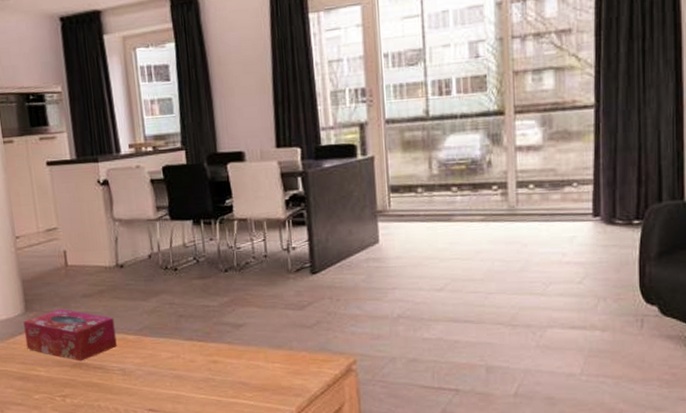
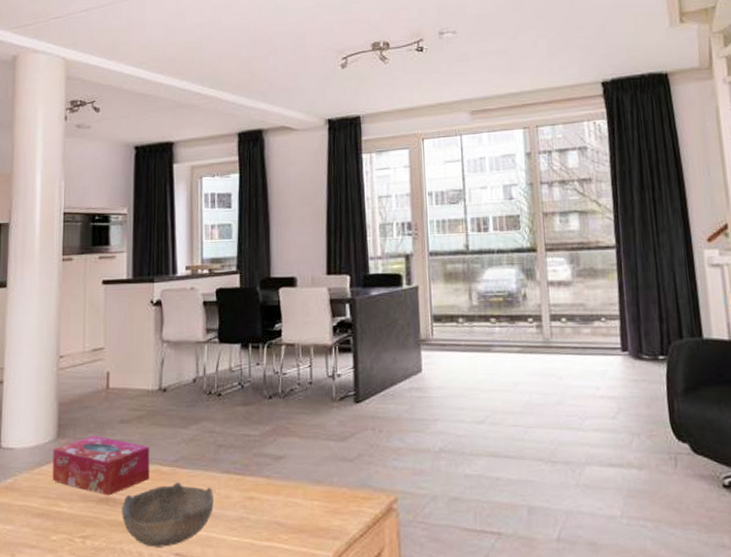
bowl: none [94,349,180,404] -> present [122,482,214,547]

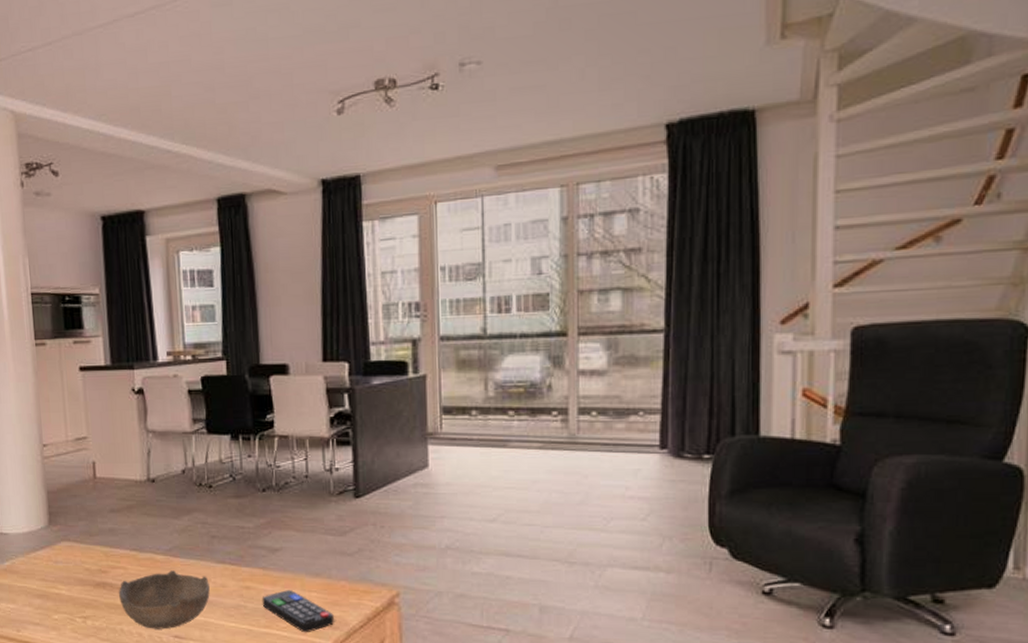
tissue box: present [52,435,150,496] -> none [46,523,144,581]
remote control: none [265,499,335,545] -> present [262,590,334,633]

